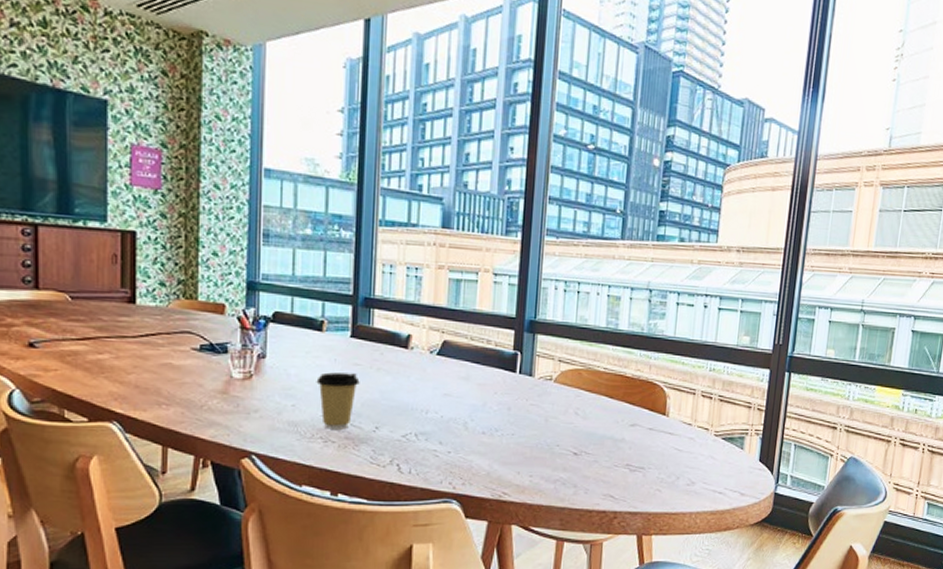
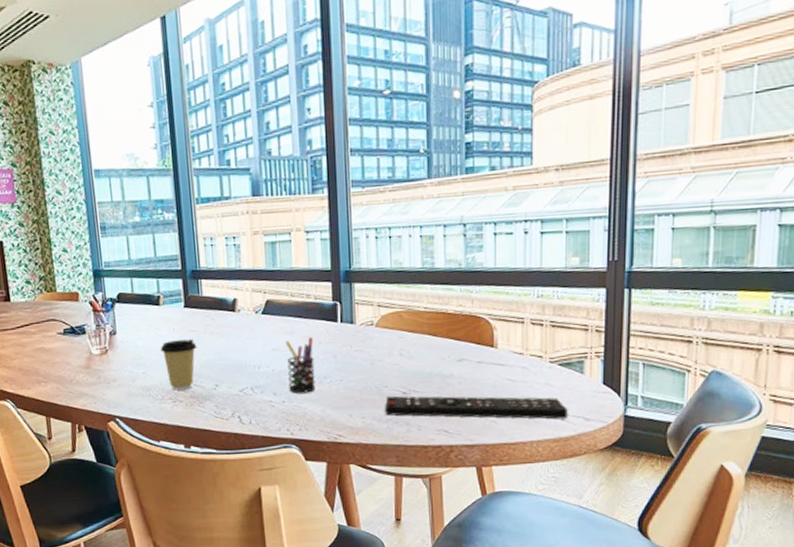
pen holder: none [457,385,488,445] -> present [285,336,316,393]
remote control: none [554,455,726,492] -> present [385,395,568,419]

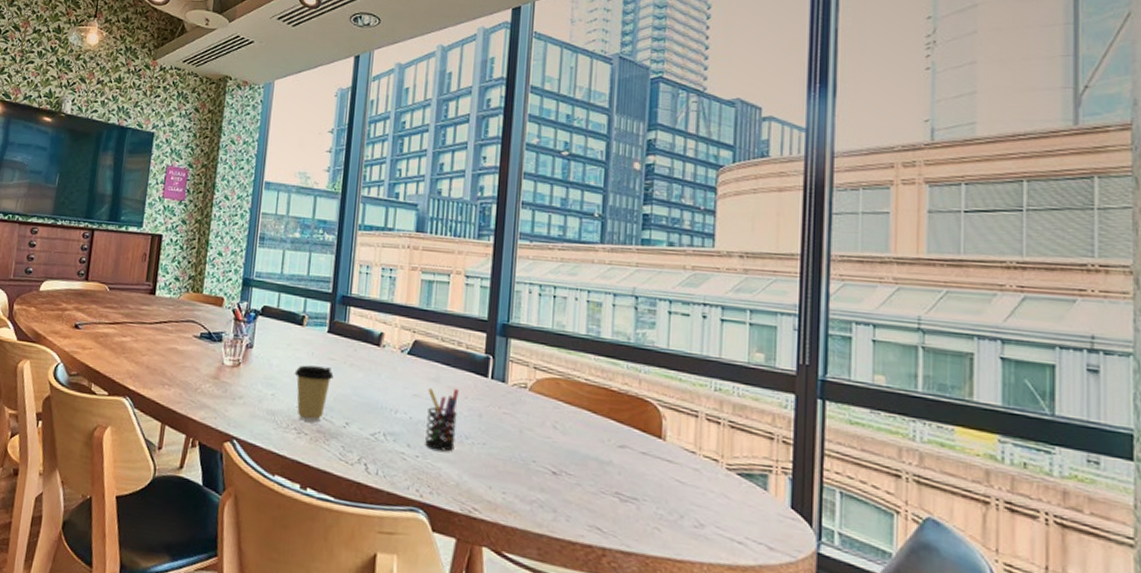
remote control: present [385,395,568,419] -> none [530,472,747,543]

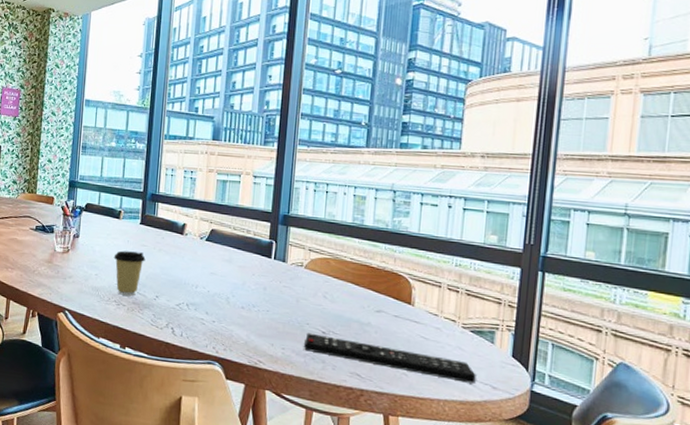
pen holder: present [425,388,459,452] -> none [220,267,248,317]
remote control: none [530,472,747,543] -> present [304,332,476,384]

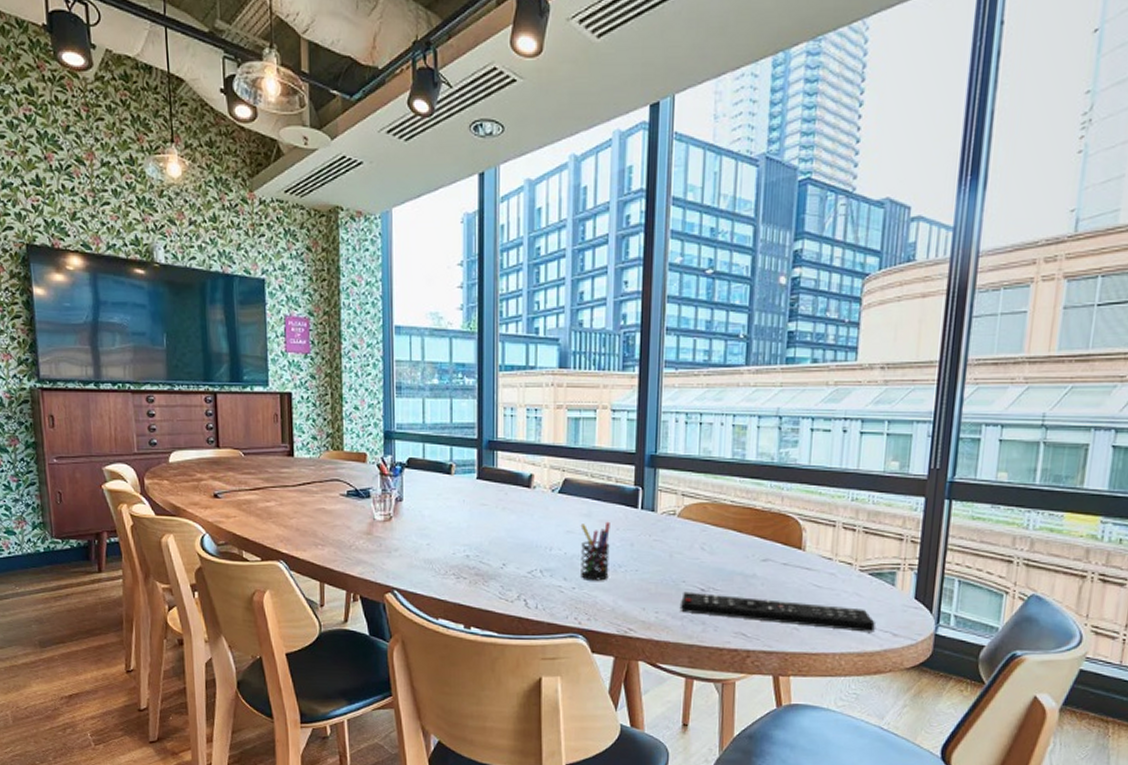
coffee cup: present [113,250,146,296] -> none [447,513,487,566]
pen holder: none [220,267,248,317] -> present [580,521,610,581]

